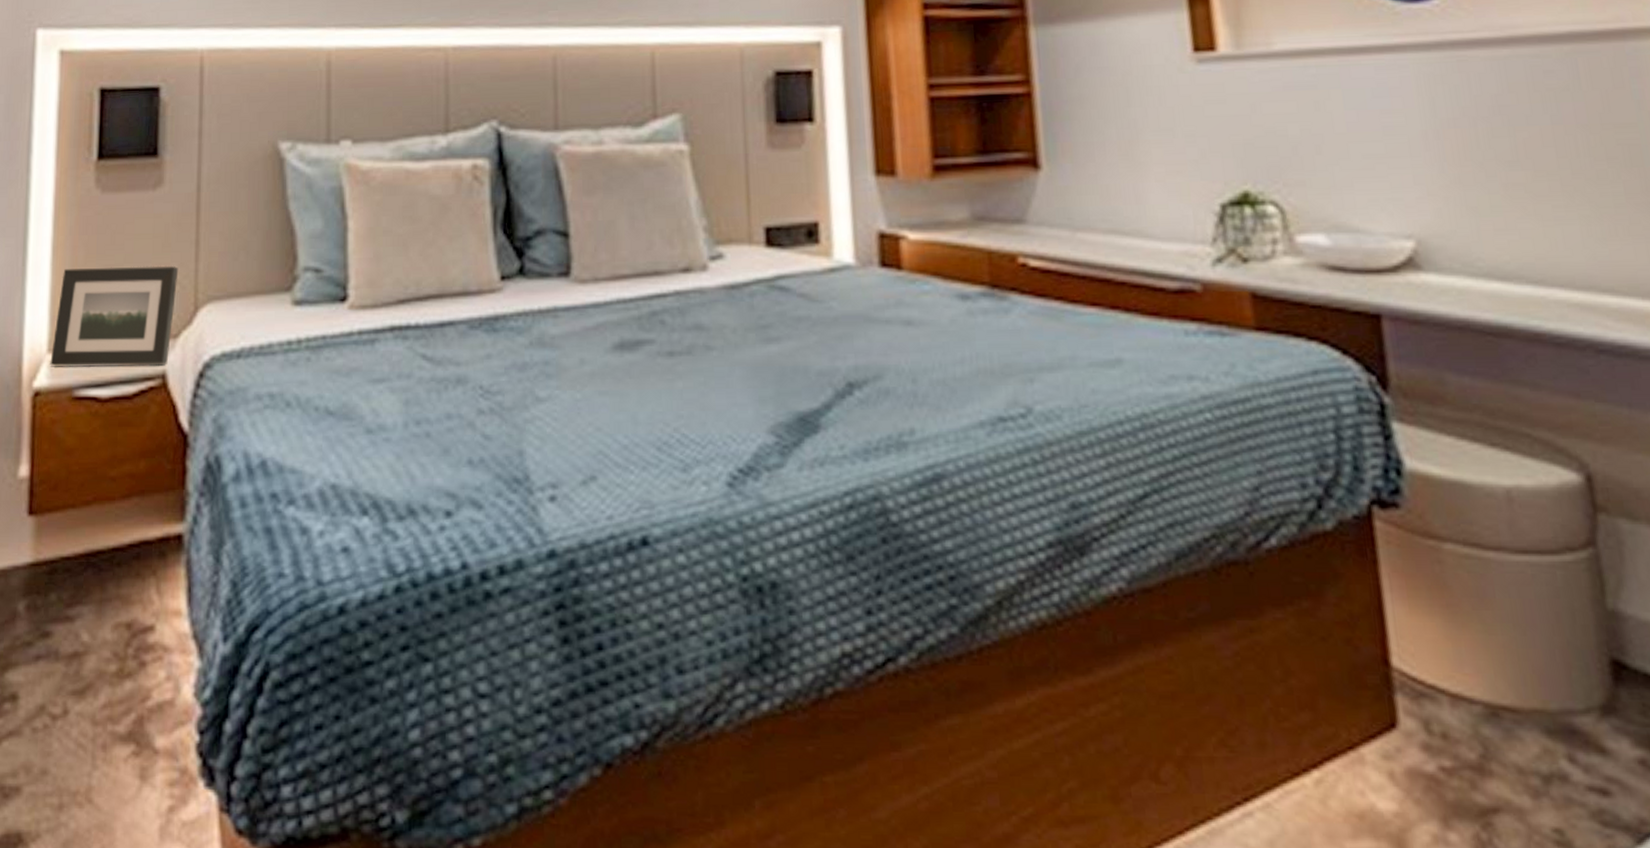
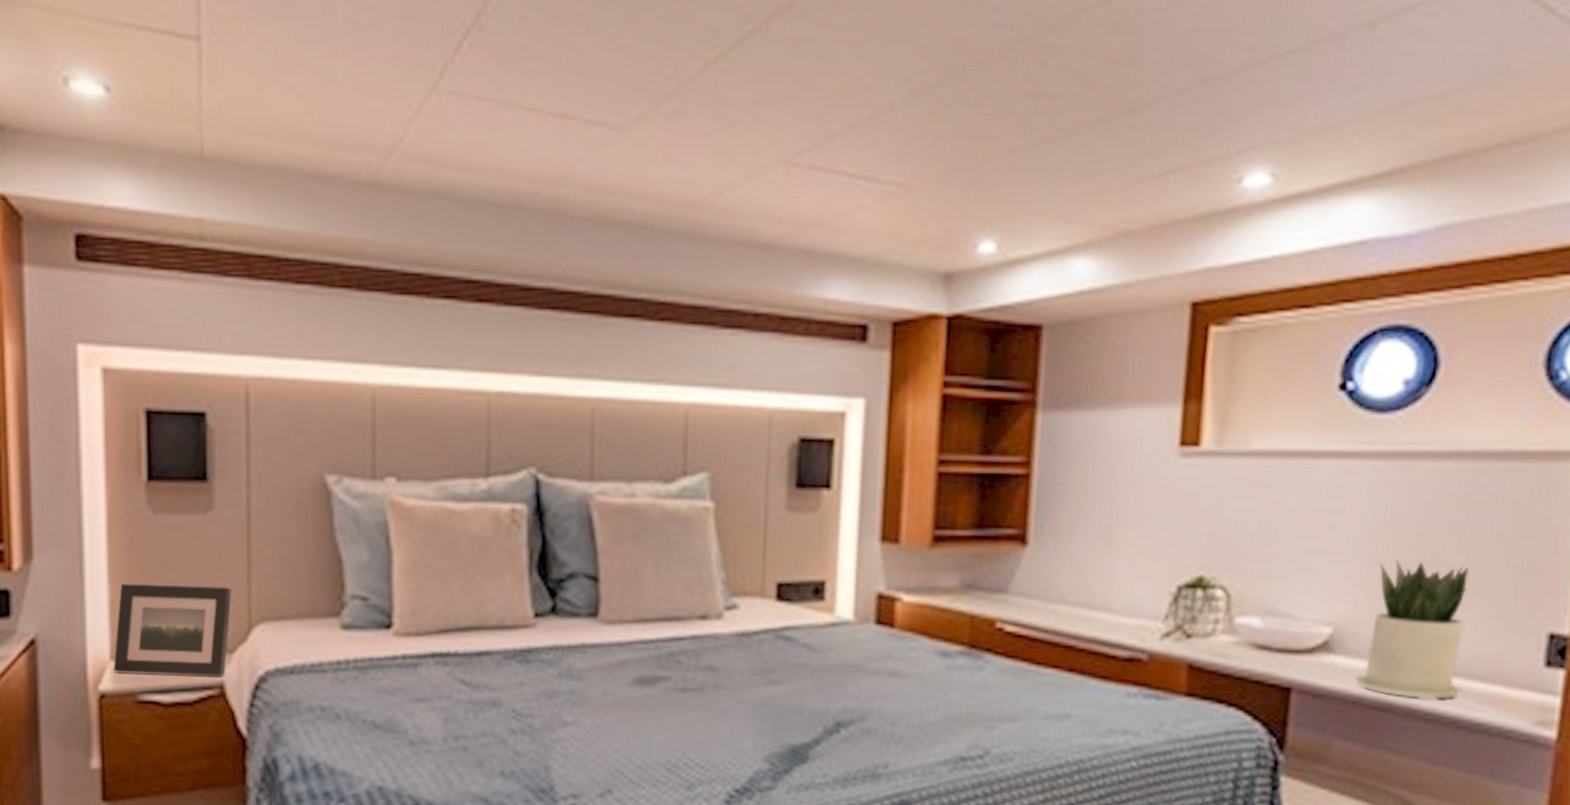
planter: none [1453,159,1591,319] -> present [1355,559,1469,699]

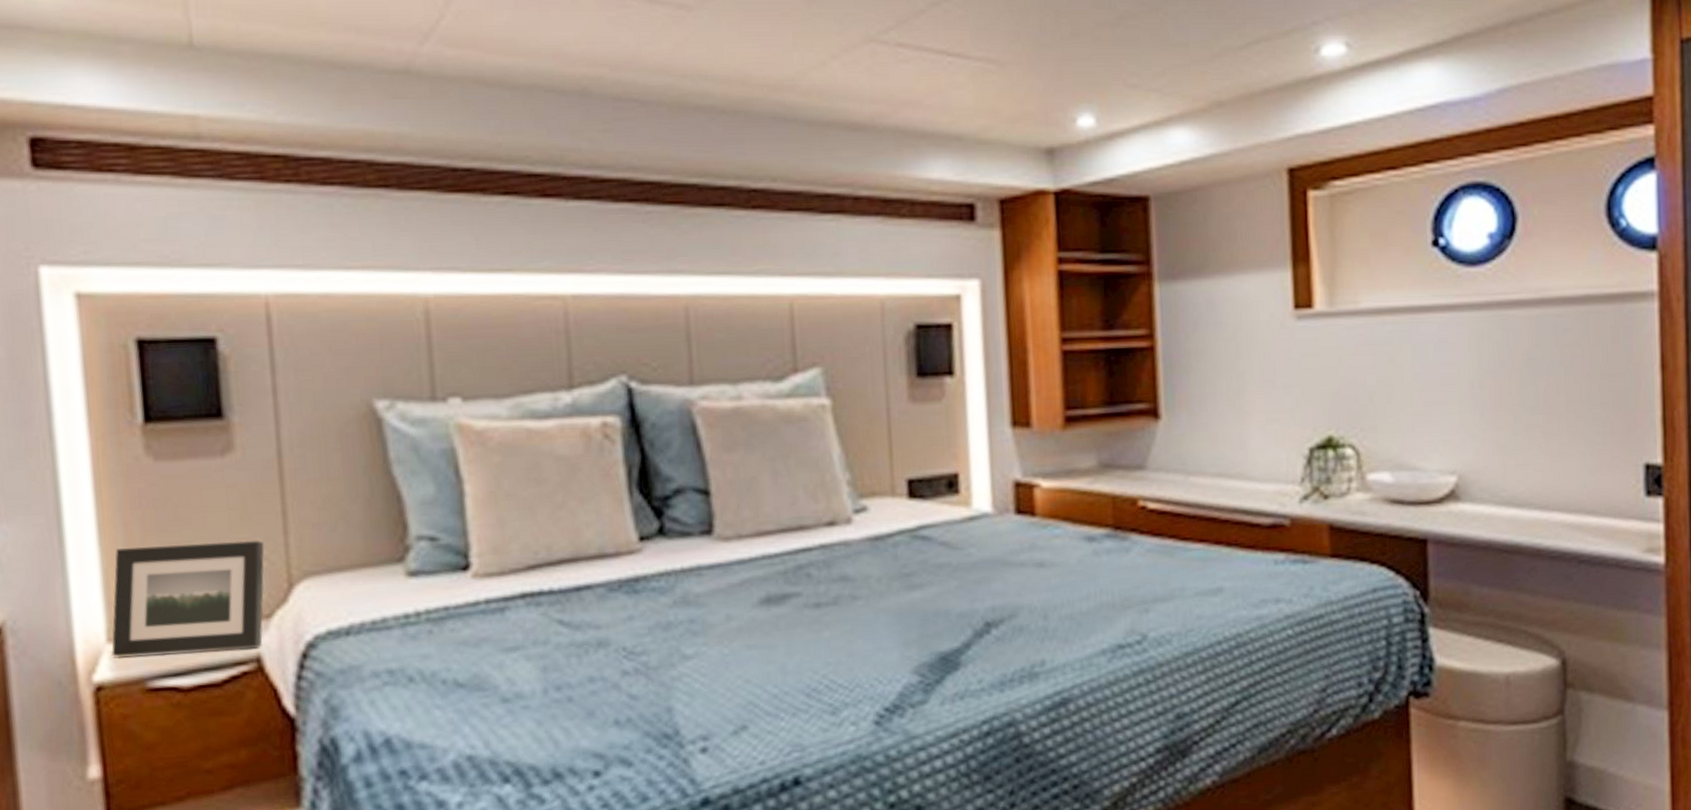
planter: present [1355,559,1469,699] -> none [1483,405,1578,538]

